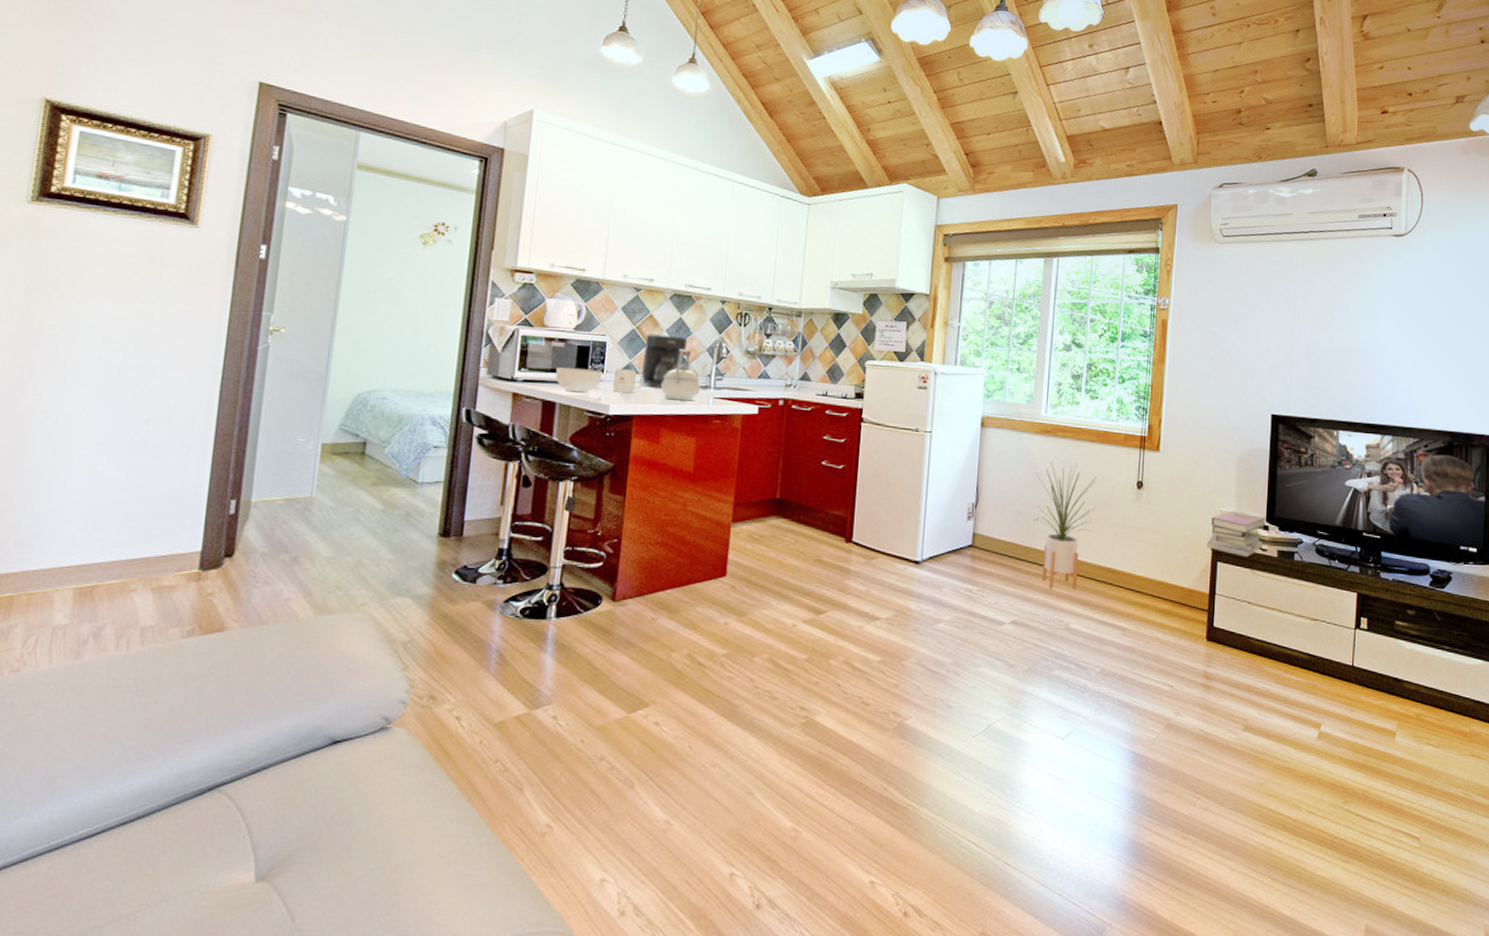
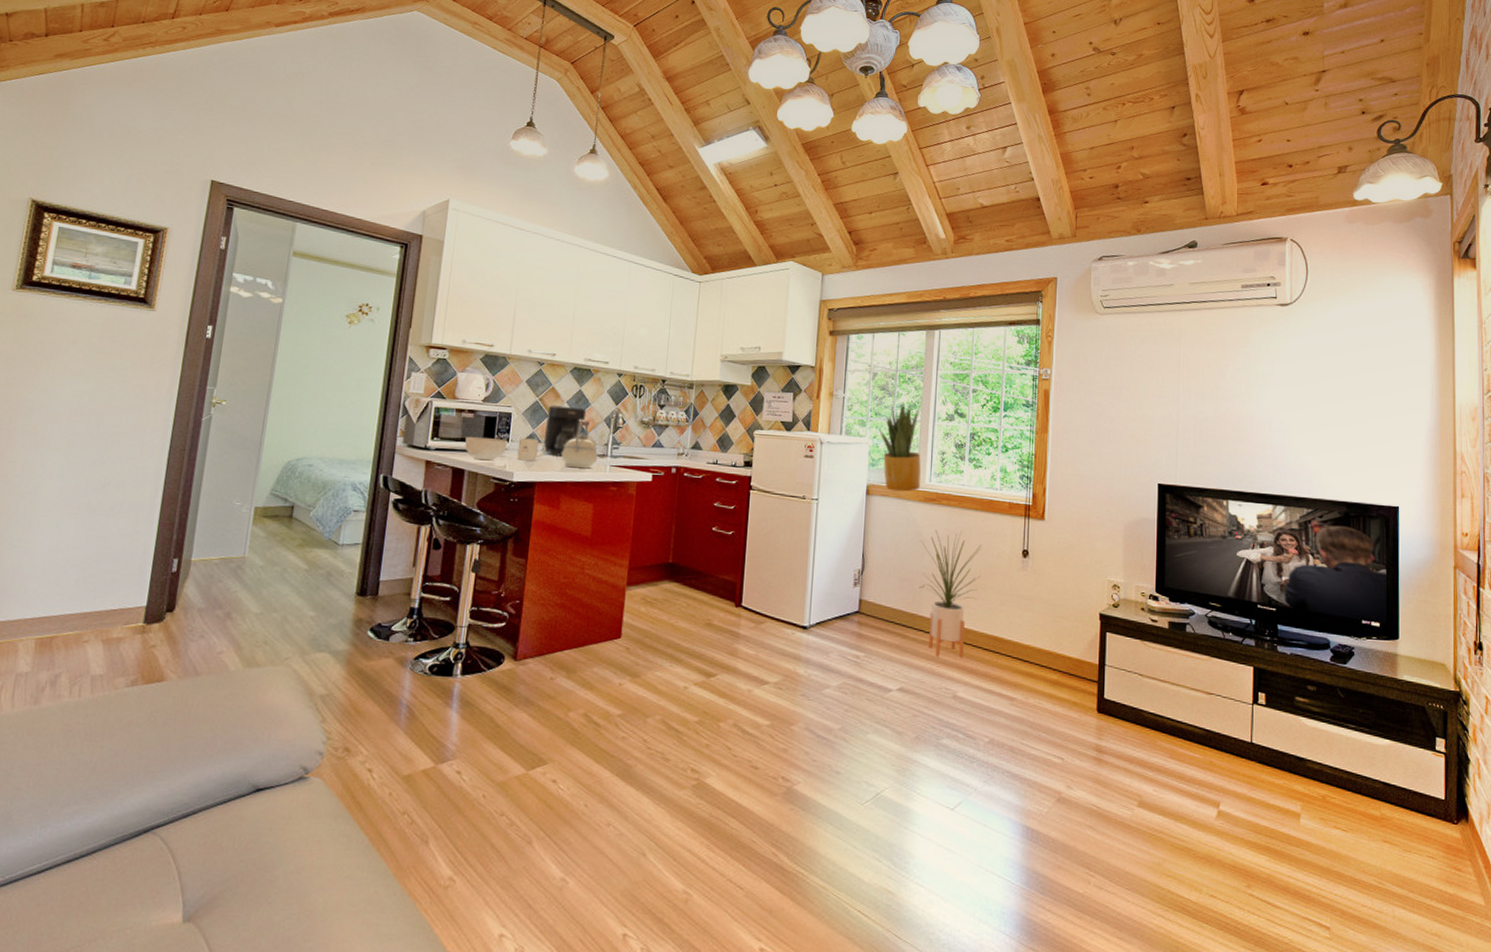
planter: none [994,333,1038,424] -> present [878,403,922,492]
books: present [1206,511,1266,557] -> none [1095,580,1156,628]

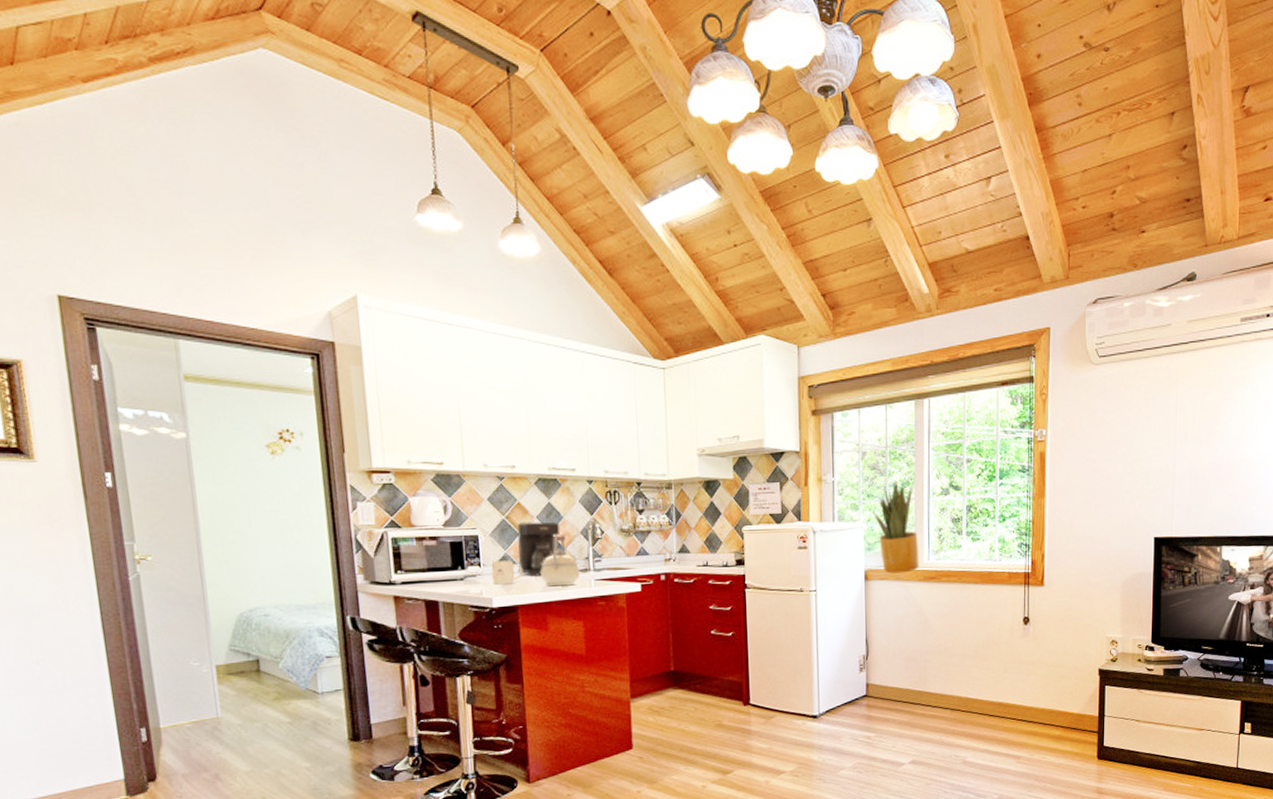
bowl: present [465,436,508,461] -> none [433,564,480,590]
house plant: present [918,530,982,658] -> none [923,606,983,728]

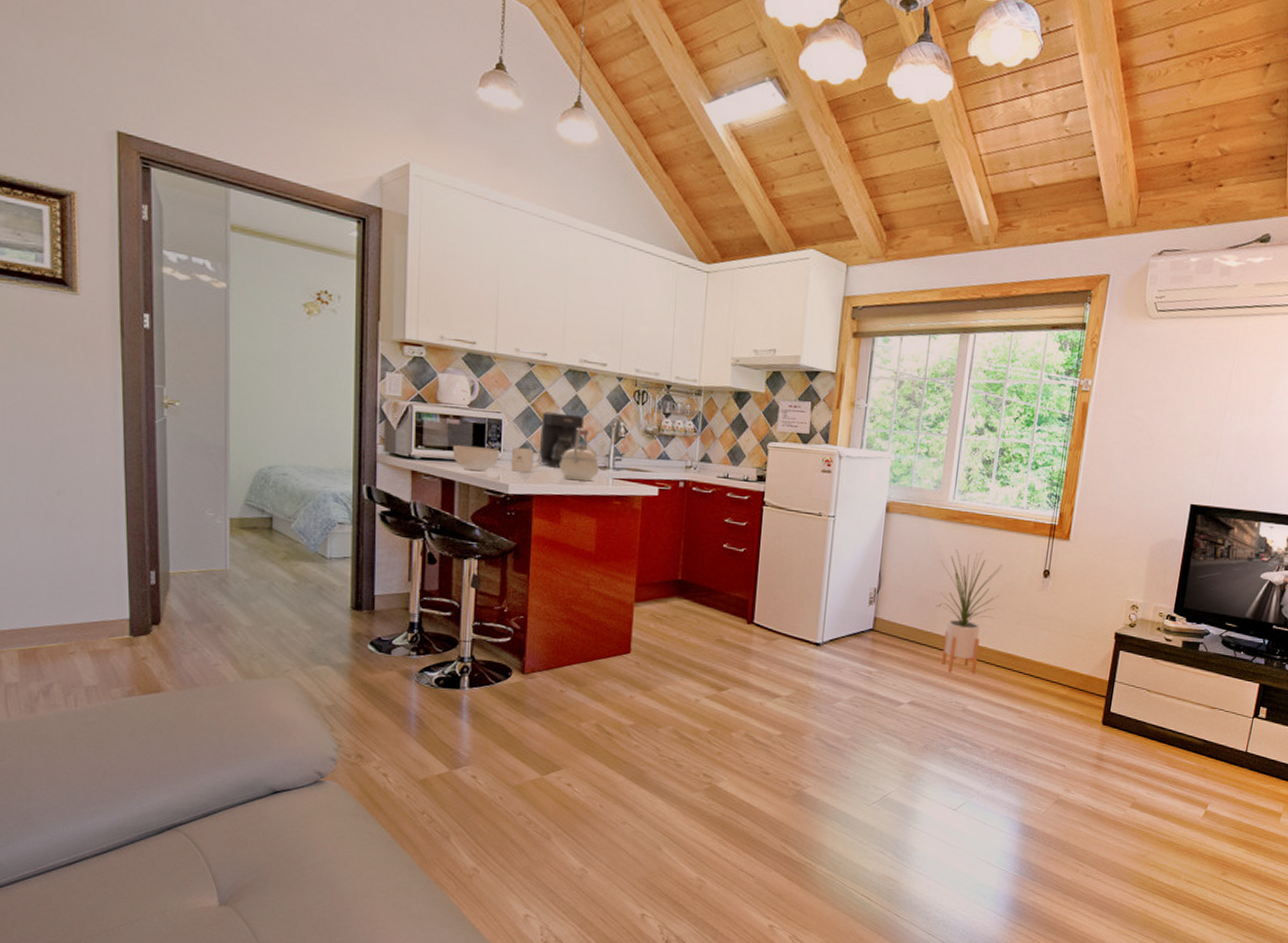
bowl: none [433,564,480,590] -> present [453,444,500,472]
planter: present [872,482,920,574] -> none [902,415,949,510]
house plant: none [923,606,983,728] -> present [935,550,1003,674]

